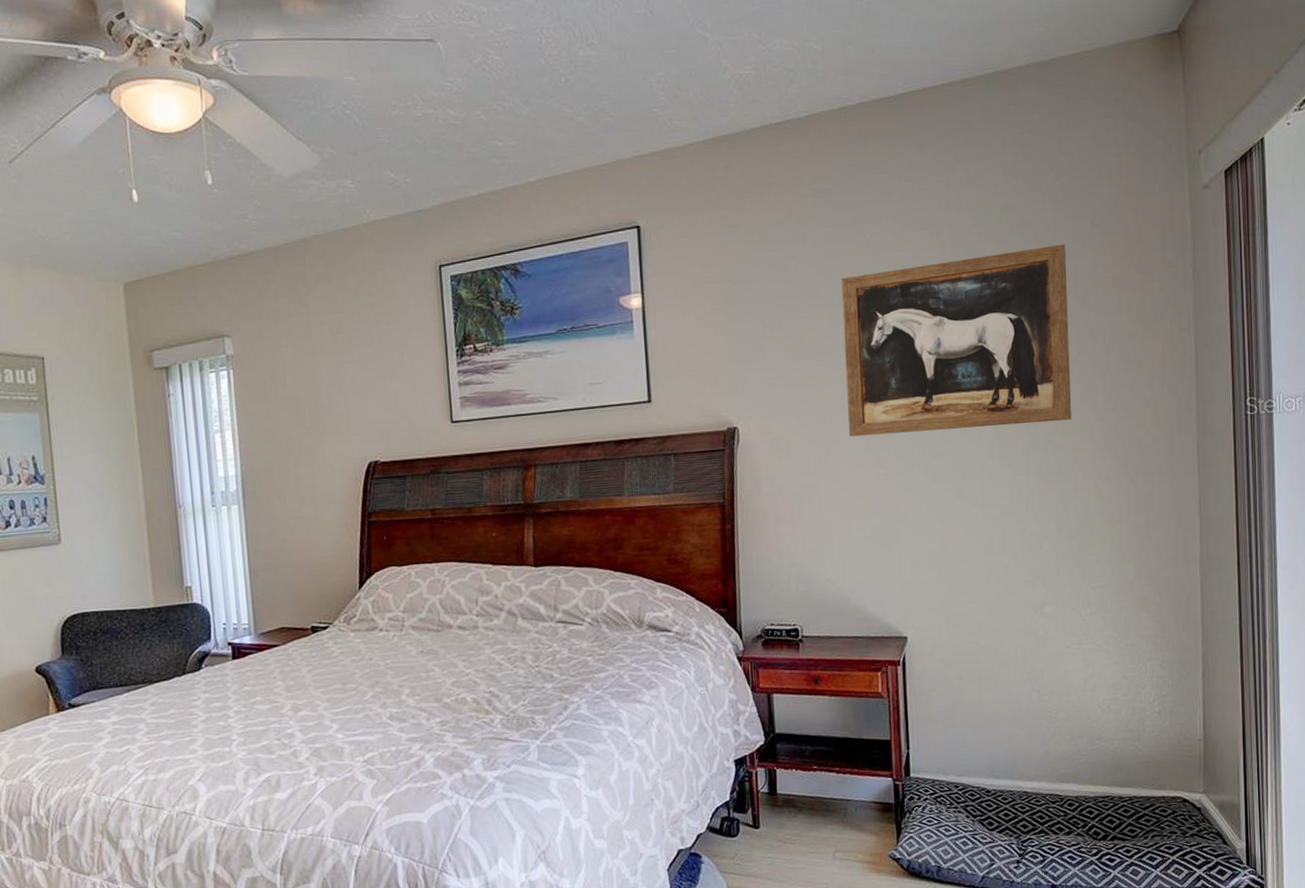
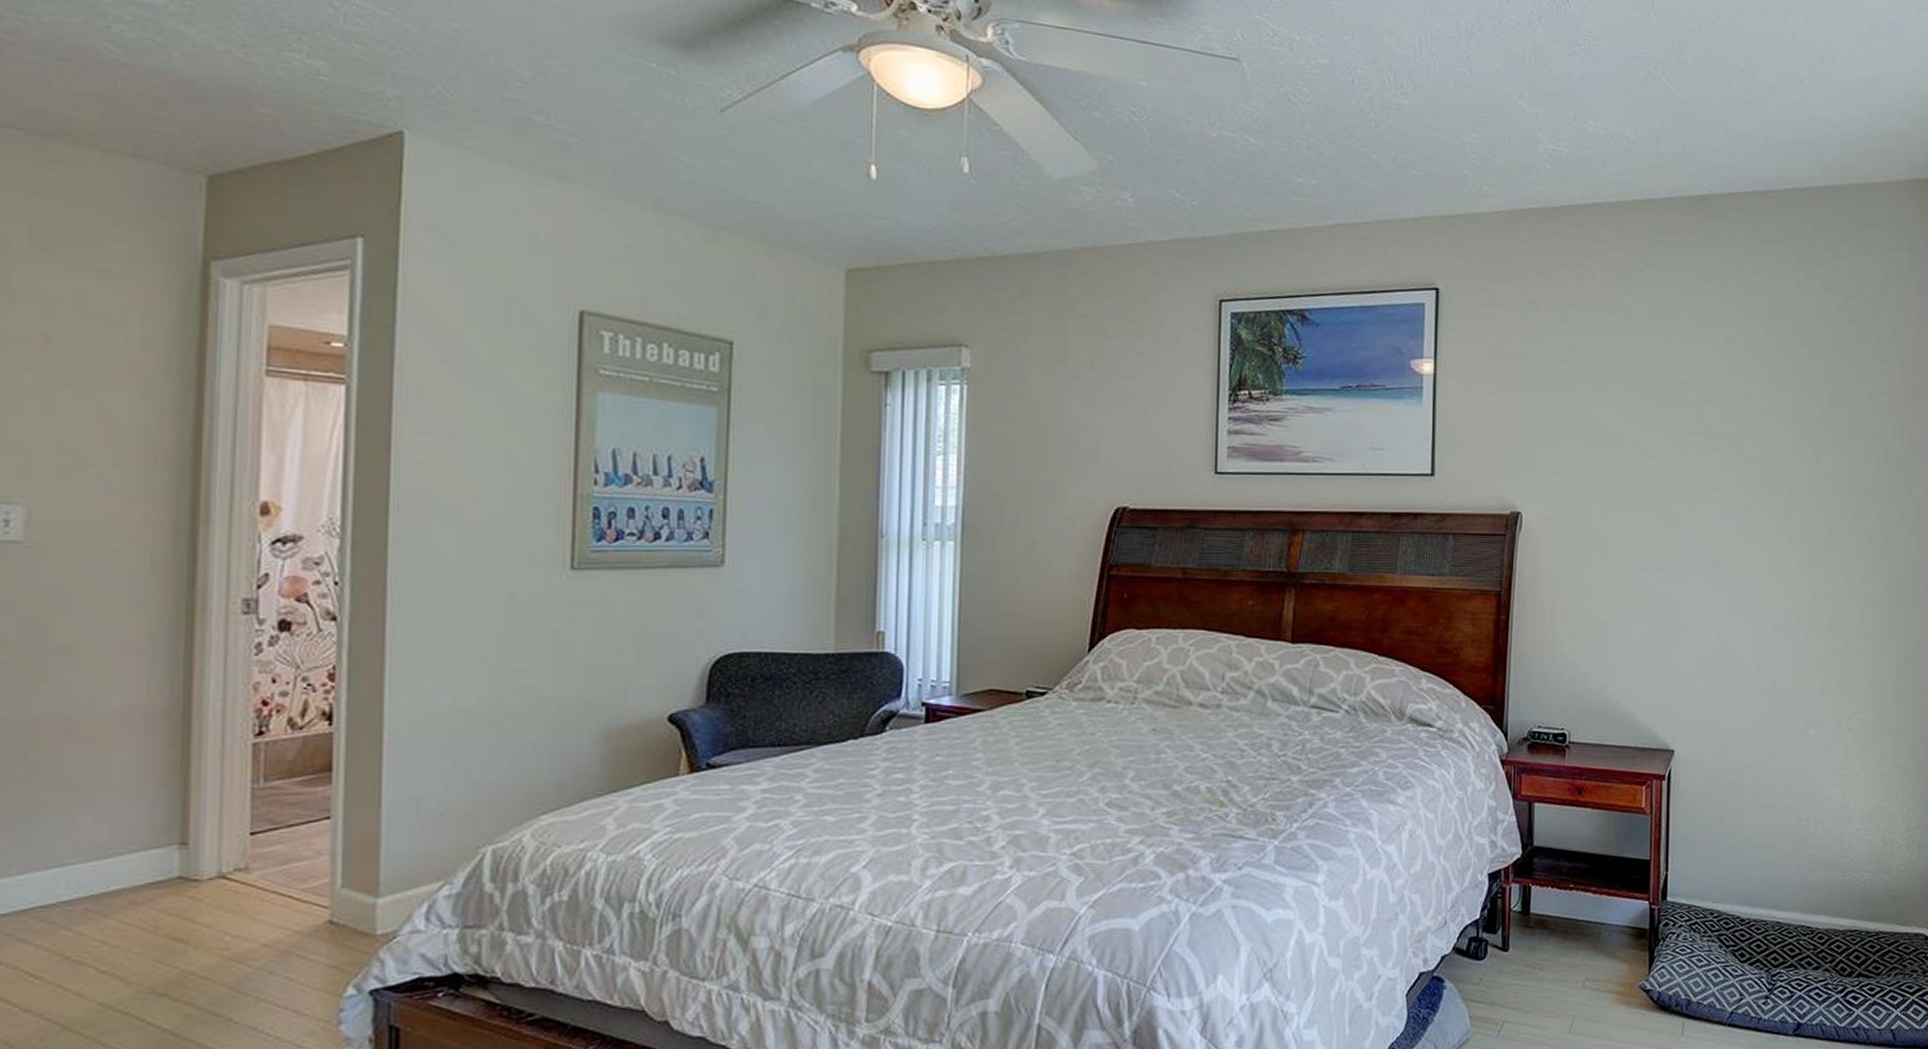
wall art: present [841,243,1071,437] -> none [1632,364,1849,541]

